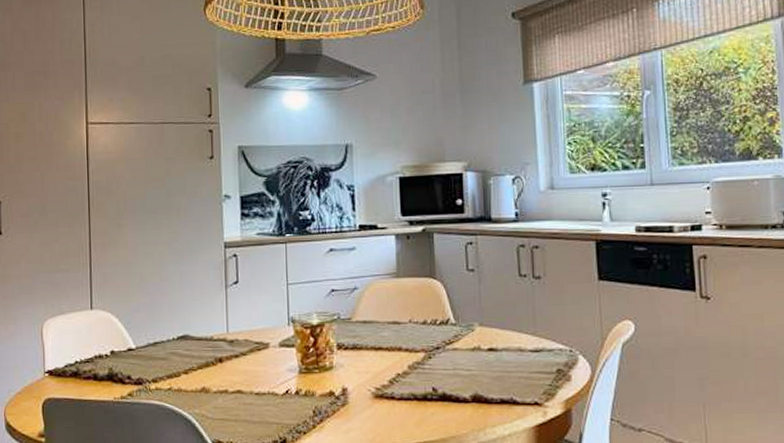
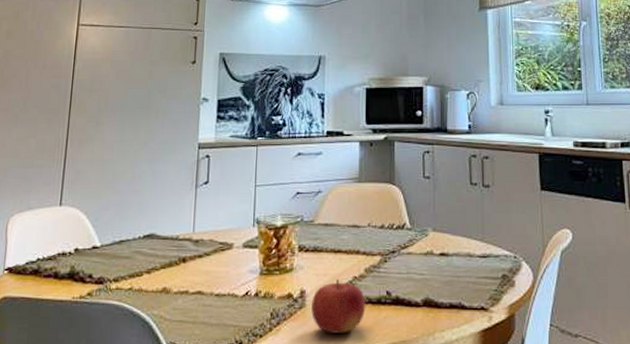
fruit: none [354,375,412,430] -> present [311,278,366,333]

